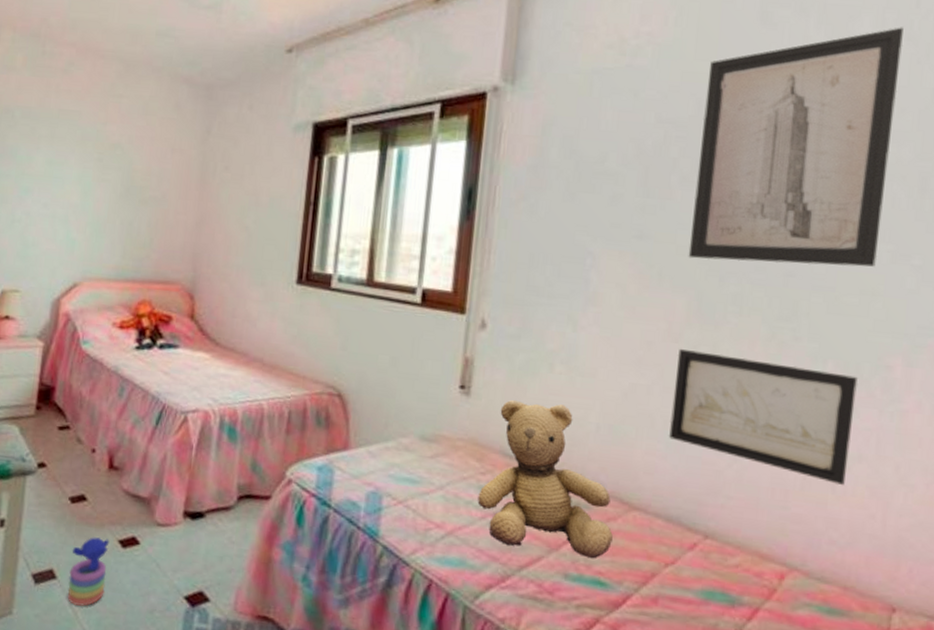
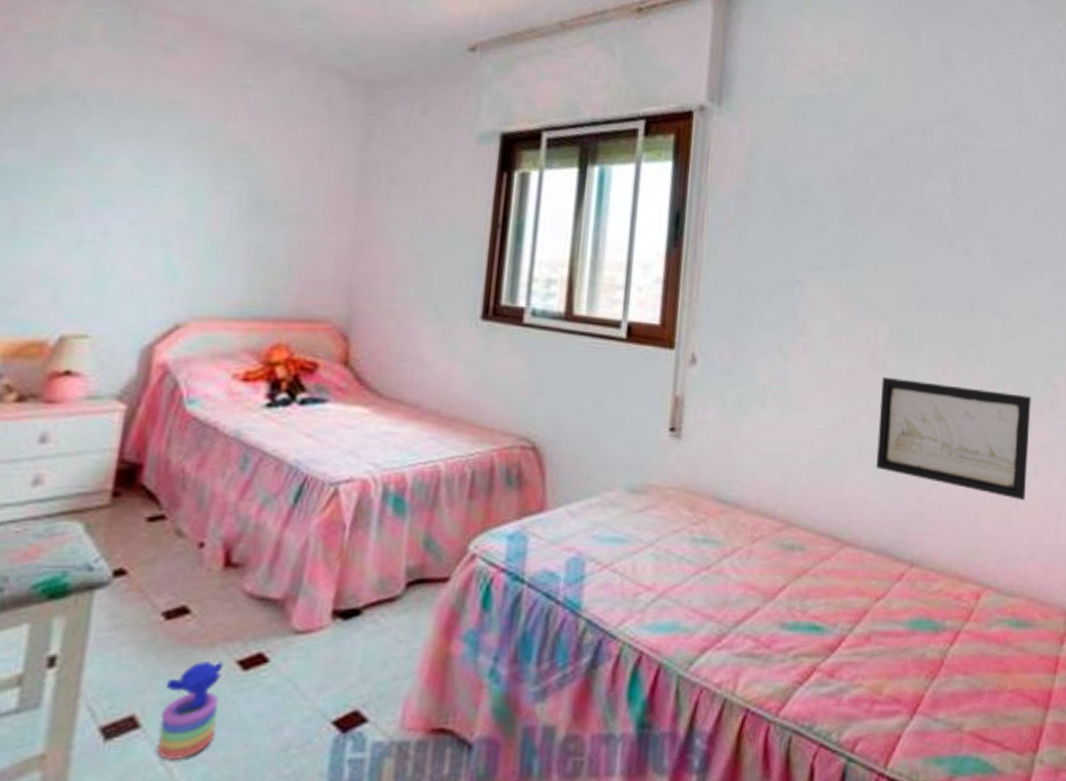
teddy bear: present [477,399,613,559] -> none [690,439,827,603]
wall art: present [688,27,904,267] -> none [887,77,1053,293]

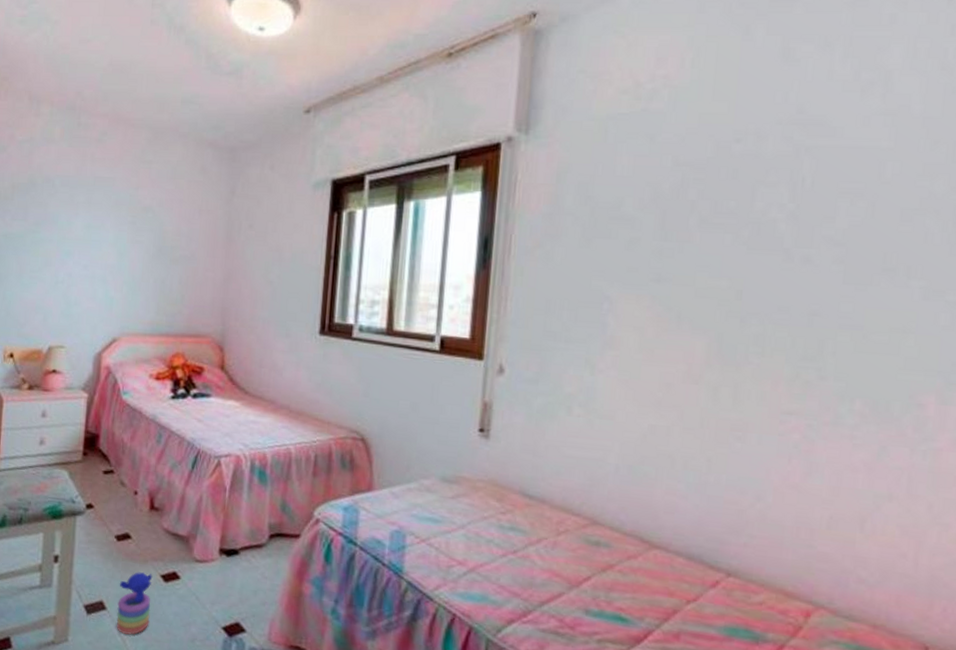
wall art: present [875,376,1032,501] -> none [688,389,888,525]

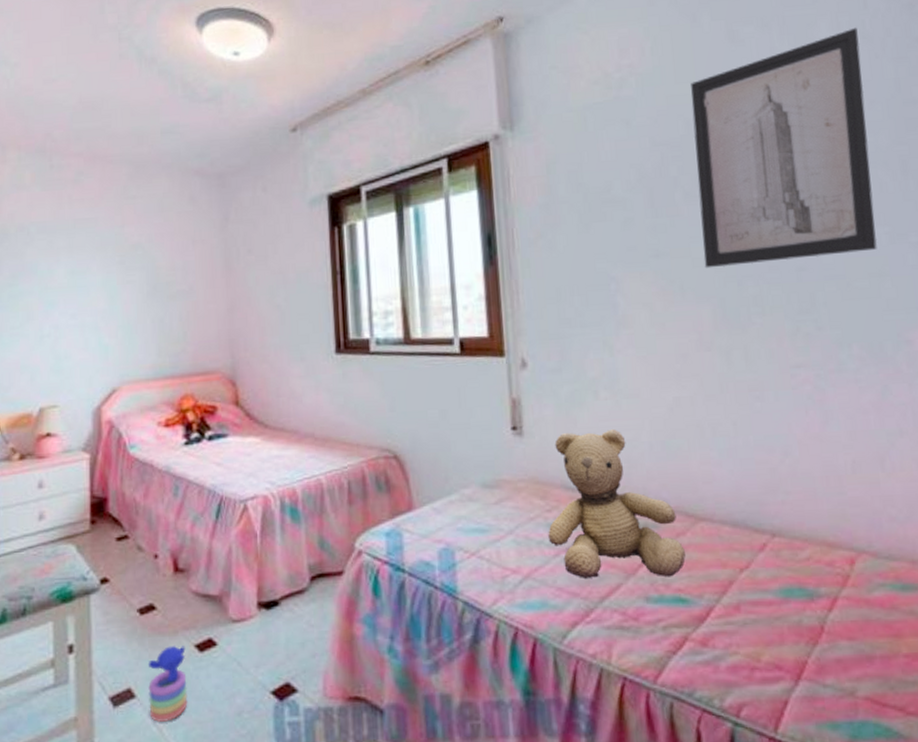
teddy bear: none [498,442,633,595] -> present [548,429,686,578]
wall art: none [707,56,937,304] -> present [691,27,878,269]

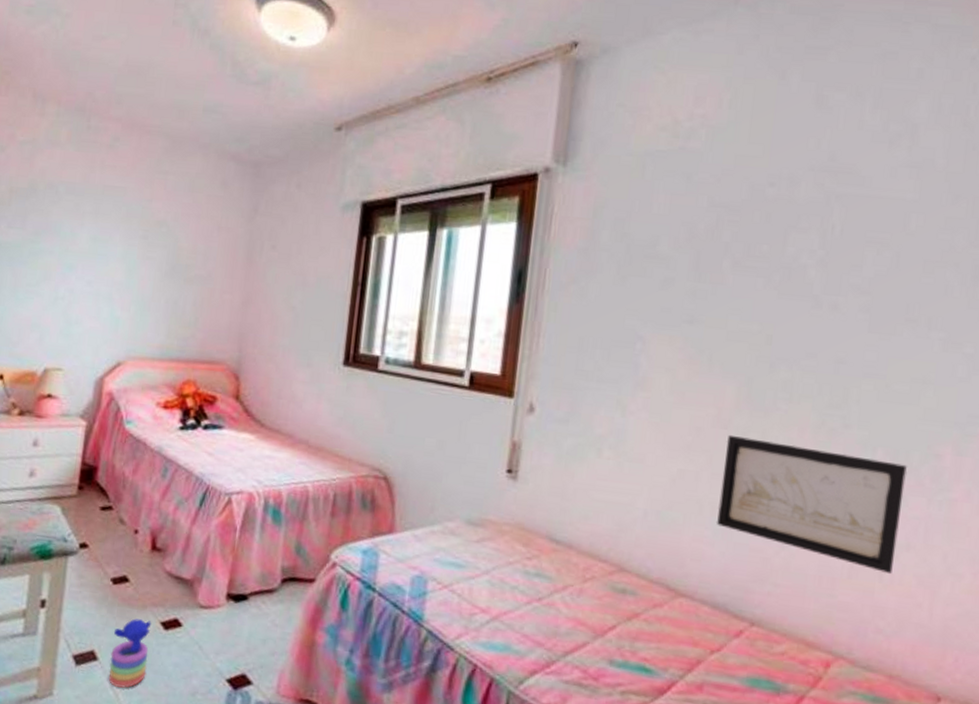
teddy bear: present [548,429,686,578] -> none [523,484,659,645]
wall art: present [691,27,878,269] -> none [739,112,960,355]
wall art: none [712,354,892,463] -> present [716,434,908,575]

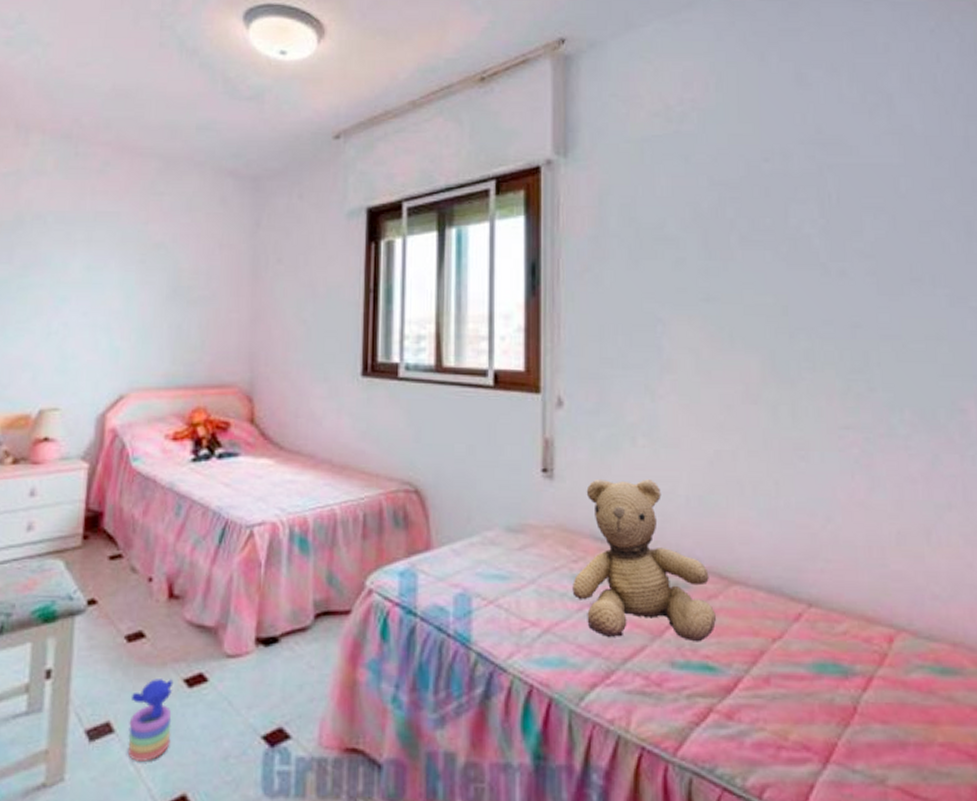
teddy bear: none [523,484,659,645] -> present [572,478,716,642]
wall art: present [716,434,908,575] -> none [758,409,939,537]

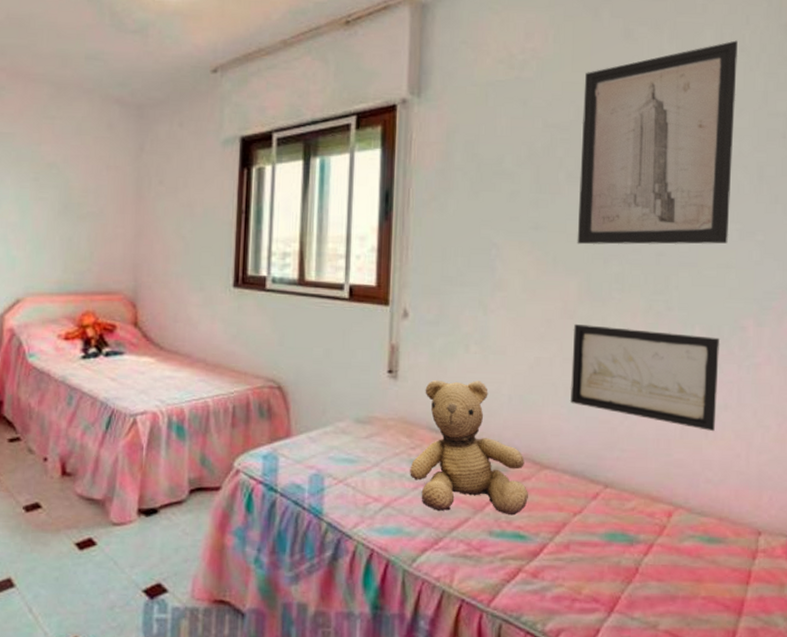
stacking toy: present [127,679,174,761] -> none [26,542,66,611]
wall art: none [753,81,937,318] -> present [577,40,738,245]
wall art: none [758,409,939,537] -> present [569,323,721,432]

